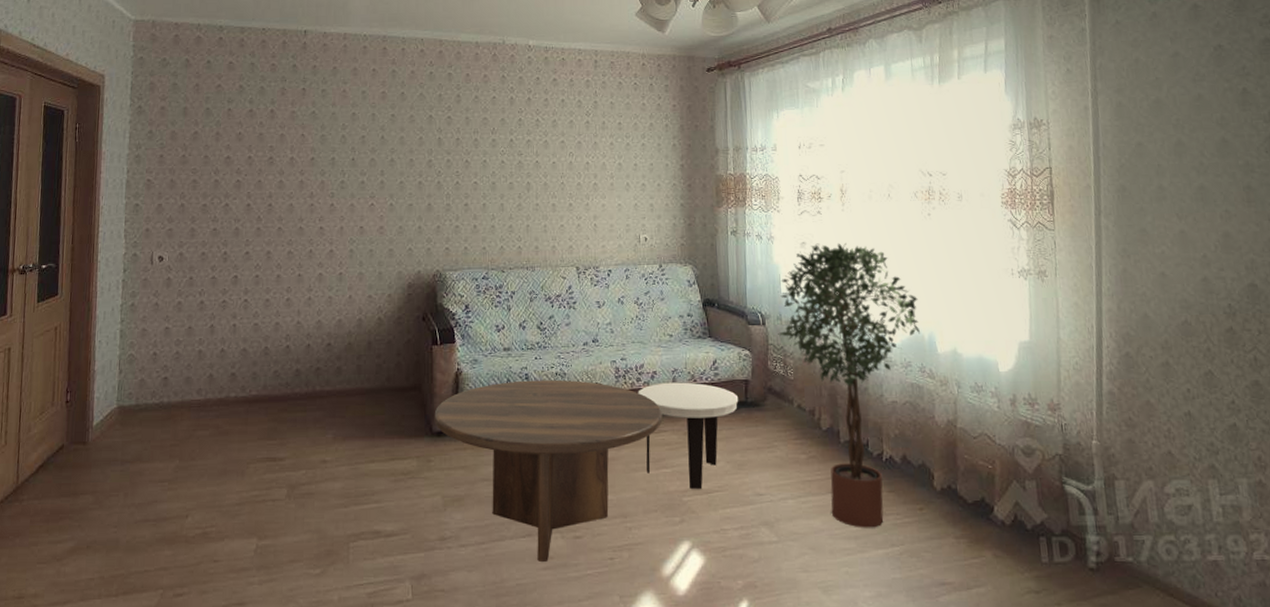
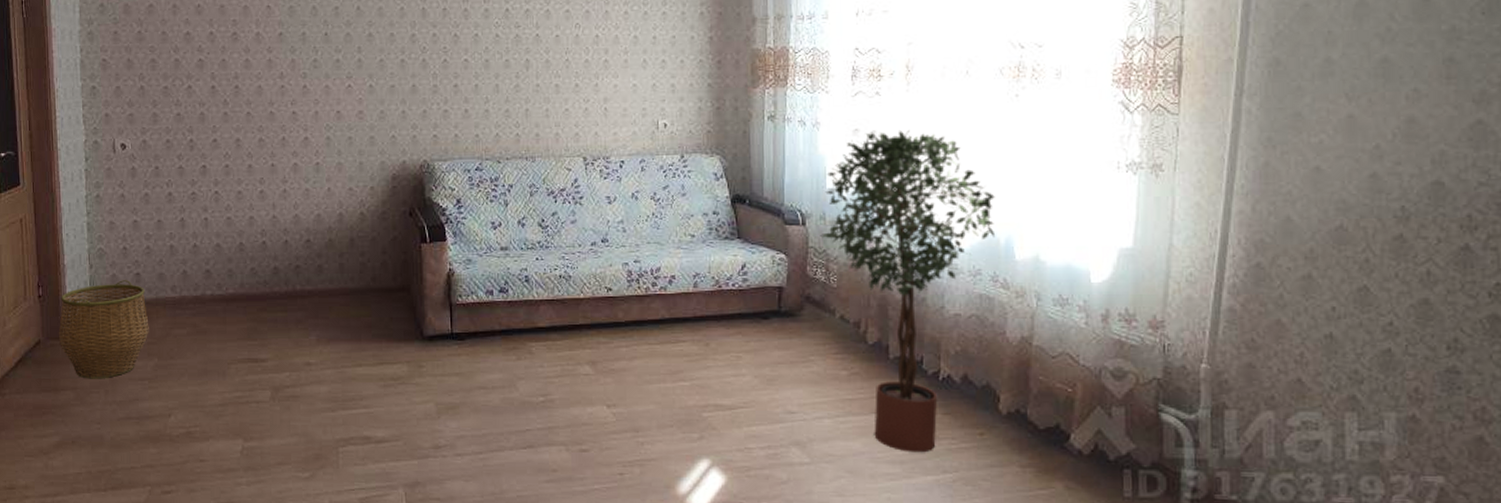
basket: none [82,384,173,482] -> present [58,280,149,379]
coffee table: present [434,379,663,562] -> none [425,283,681,474]
side table: present [638,382,739,490] -> none [653,288,771,405]

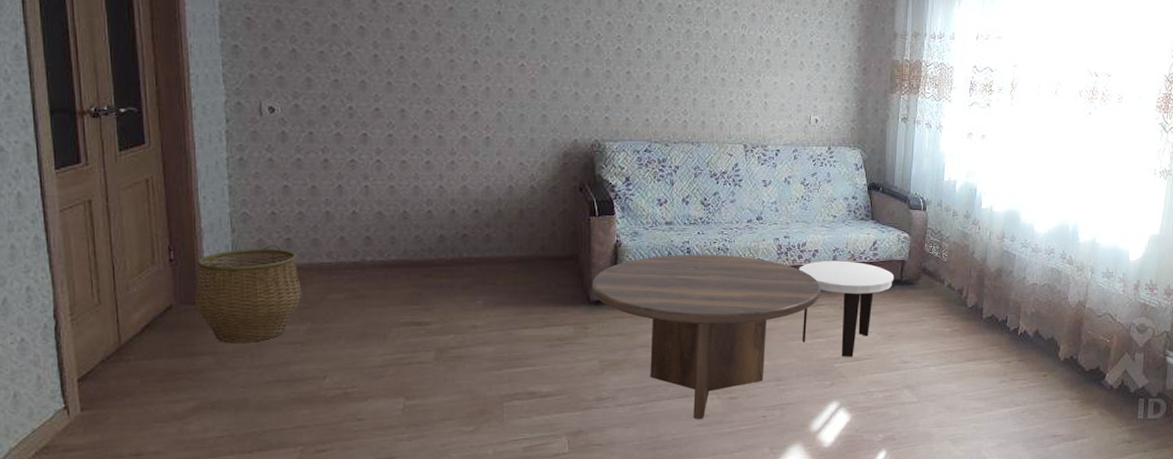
coffee table: none [425,283,681,474] -> present [592,254,821,419]
side table: none [653,288,771,405] -> present [798,260,894,358]
potted tree: present [820,129,996,453] -> none [937,135,1068,391]

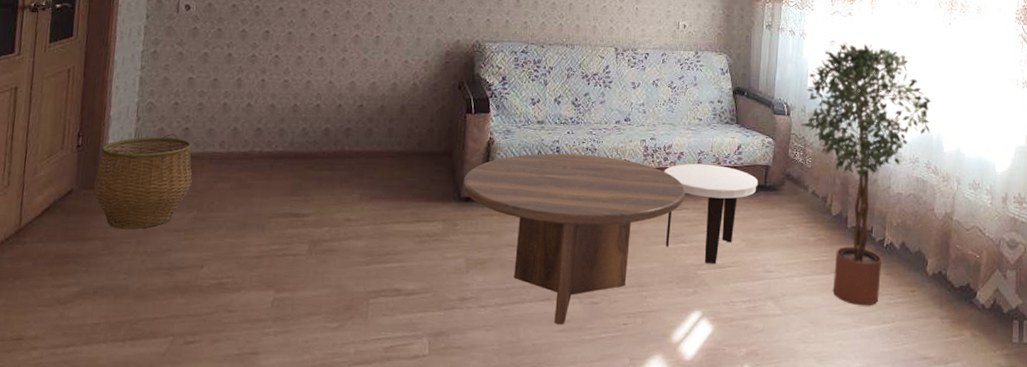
potted tree: none [937,135,1068,391] -> present [800,43,931,306]

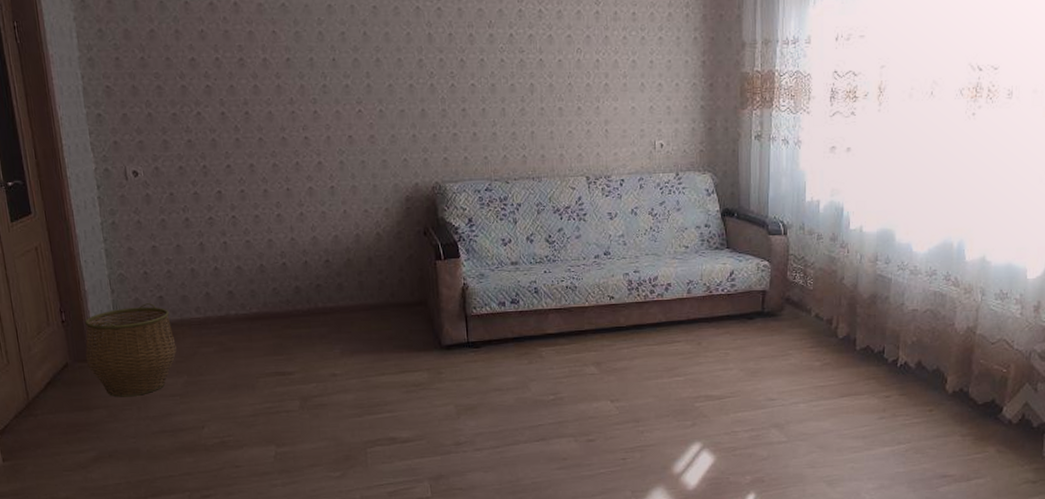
coffee table: present [463,153,686,324] -> none [442,293,676,462]
side table: present [664,163,758,265] -> none [651,293,755,396]
potted tree: present [800,43,931,306] -> none [799,146,951,429]

